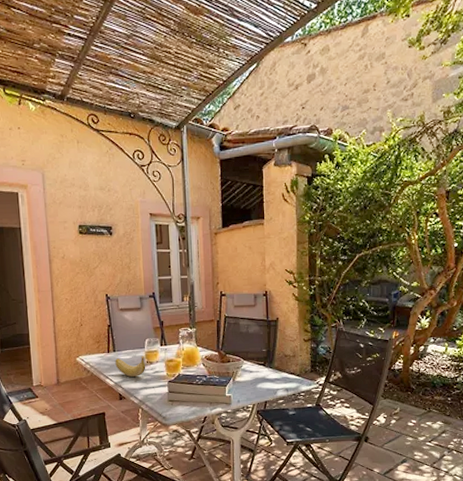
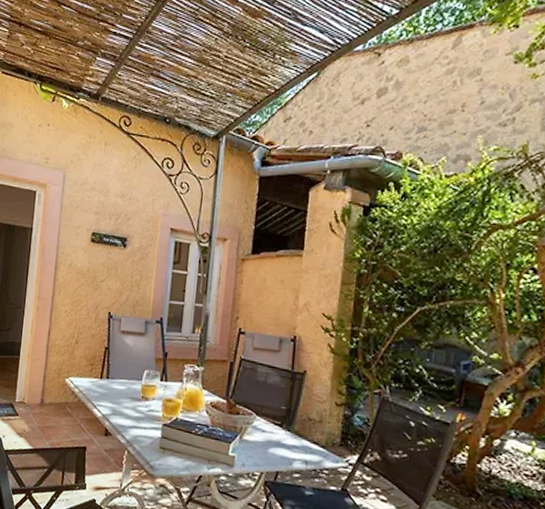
banana: present [115,355,146,377] -> none [106,387,140,412]

